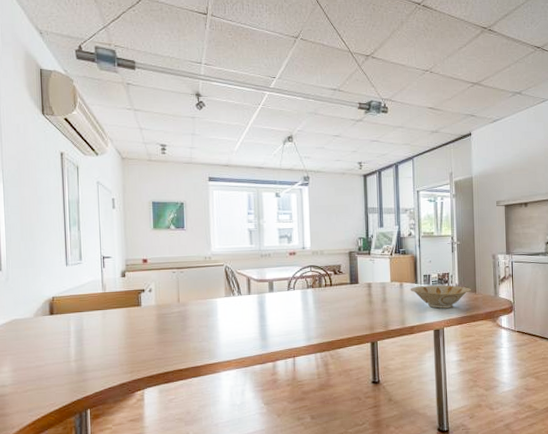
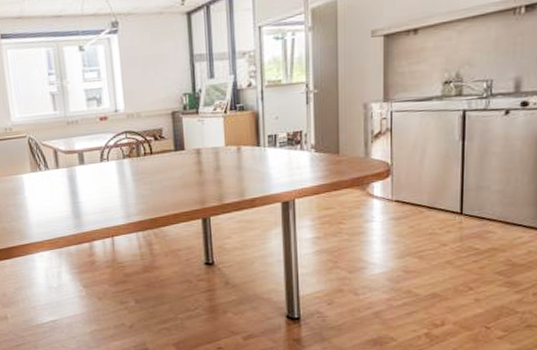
bowl: present [410,285,472,309] -> none [250,146,333,176]

